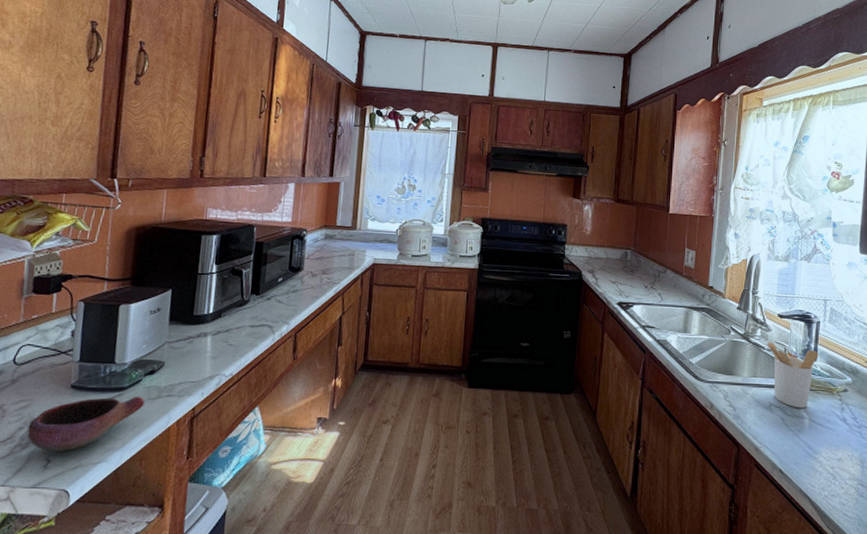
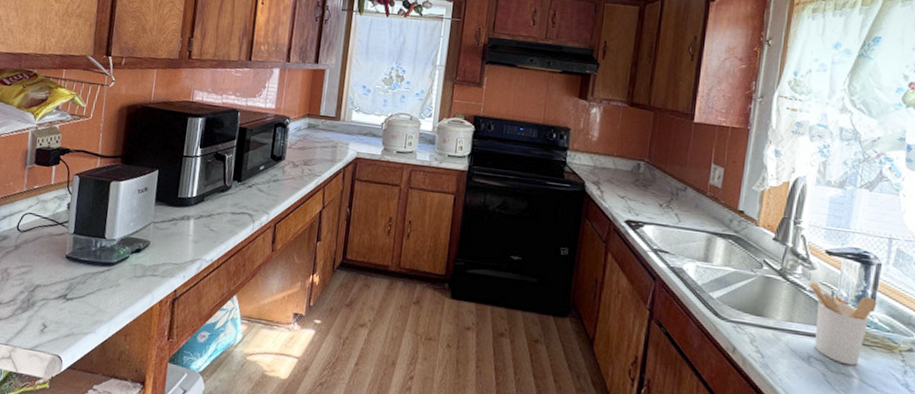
bowl: present [27,396,145,453] -> none [27,270,131,319]

